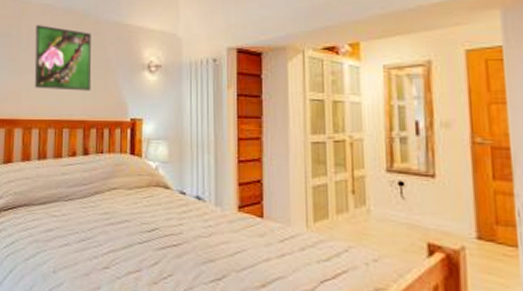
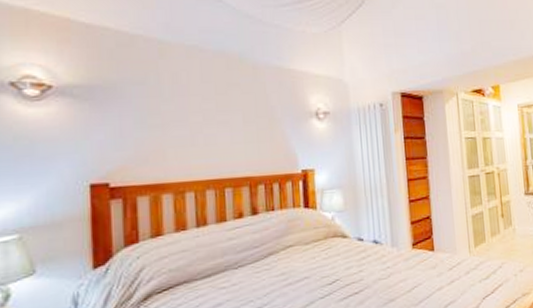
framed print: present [34,25,92,91] -> none [179,70,255,145]

